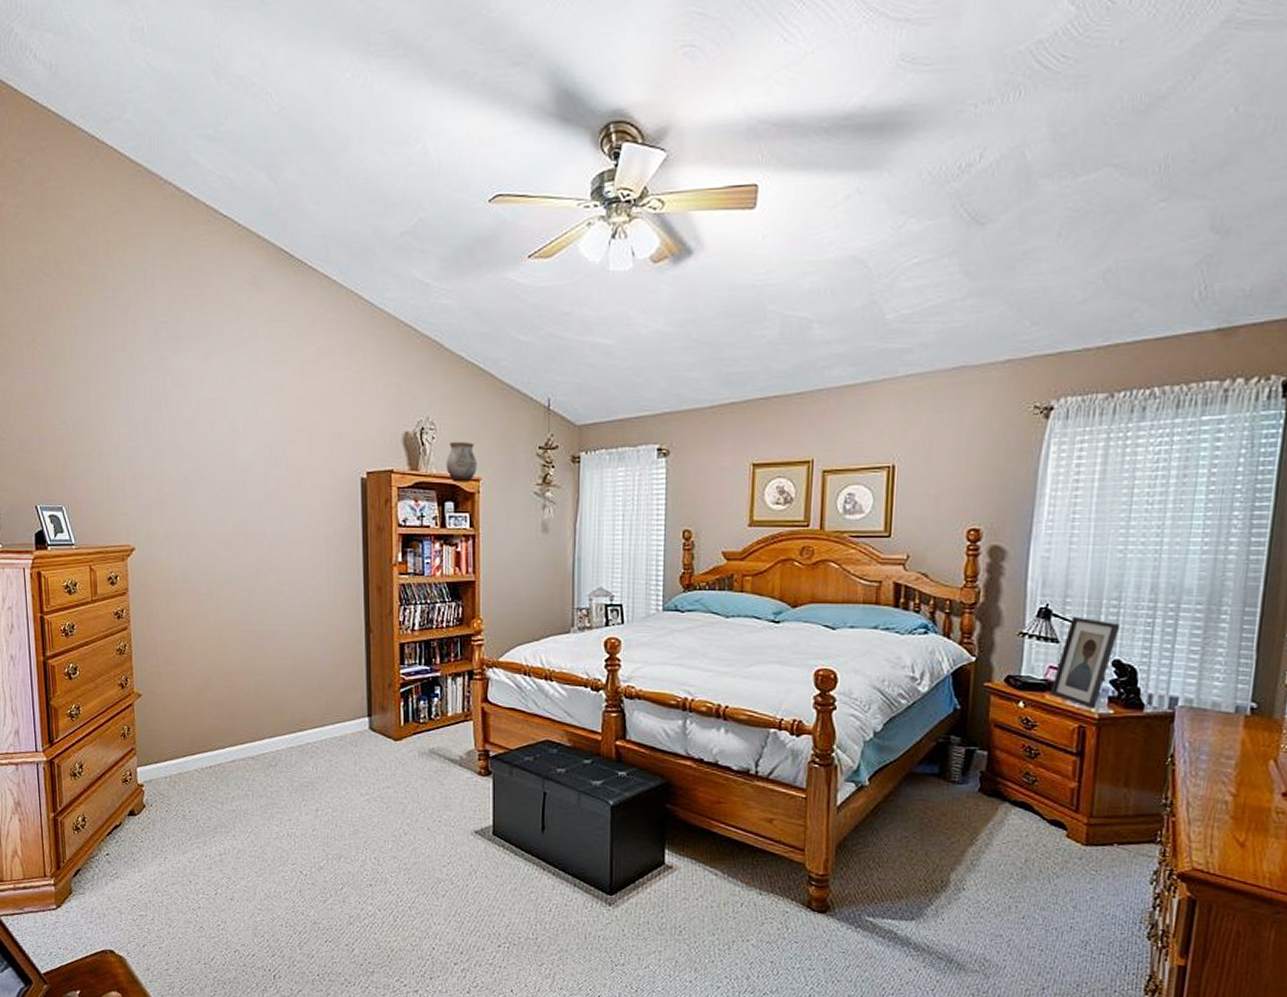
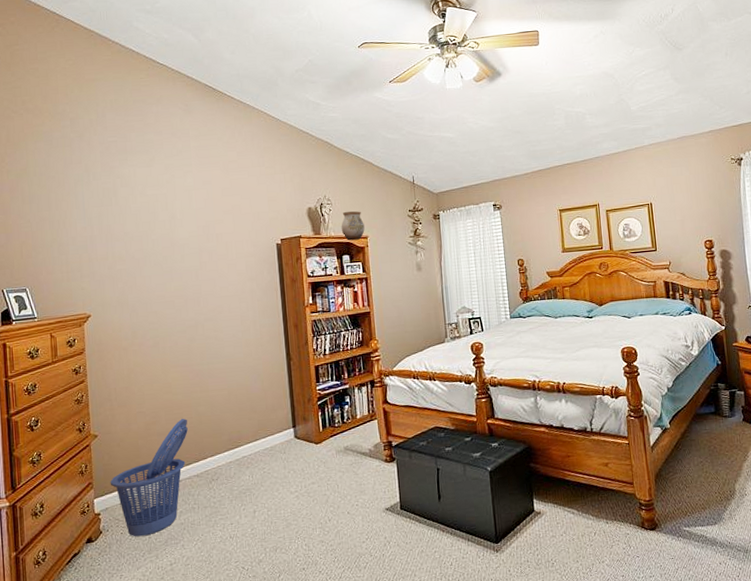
laundry basket: none [154,687,244,818] -> present [110,418,188,537]

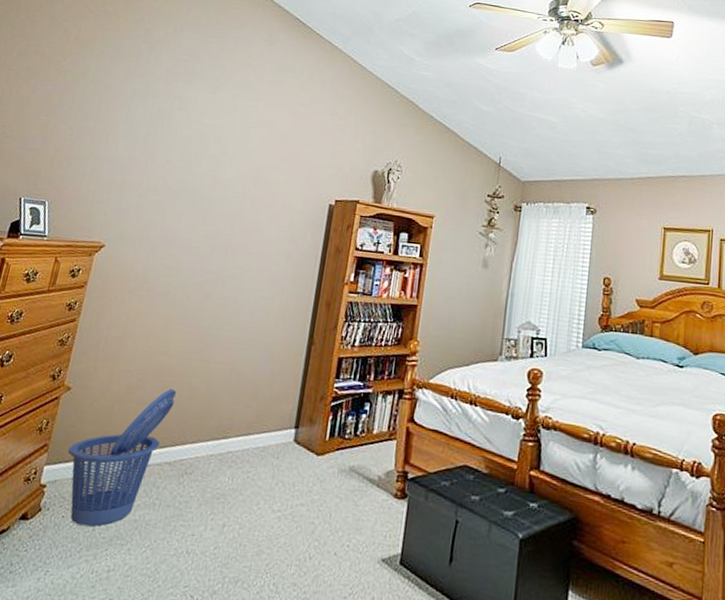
vase: present [341,210,365,241] -> none [405,182,434,218]

